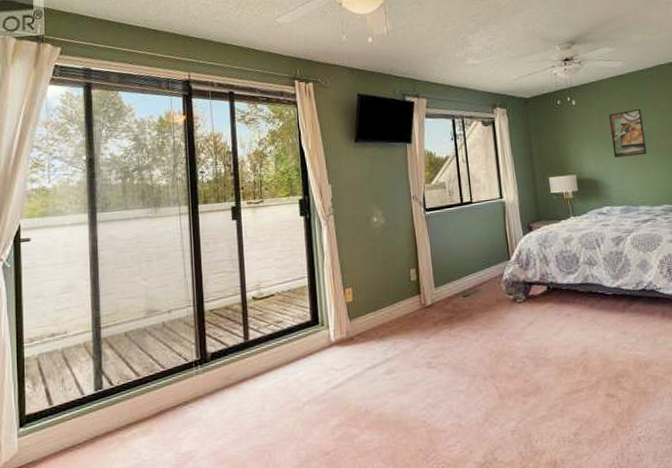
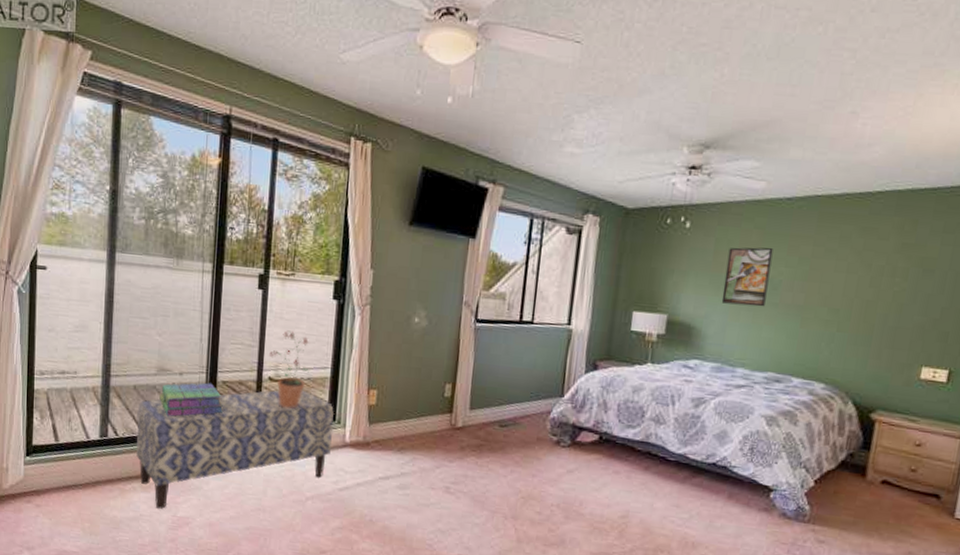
bench: none [130,302,319,450] -> present [136,389,335,509]
stack of books: none [151,314,214,356] -> present [159,383,224,418]
potted plant: none [250,251,288,322] -> present [269,330,309,409]

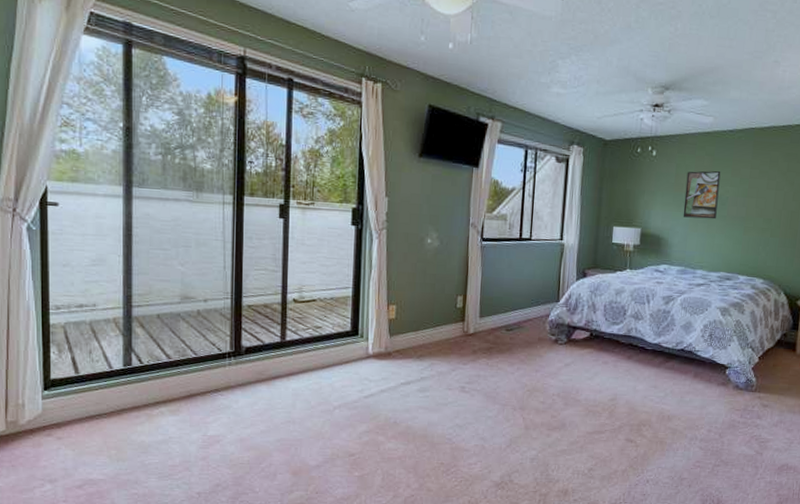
bench: present [136,389,335,509] -> none [162,309,358,430]
stack of books: present [159,383,224,418] -> none [184,307,250,343]
potted plant: present [269,330,309,409] -> none [293,255,332,327]

